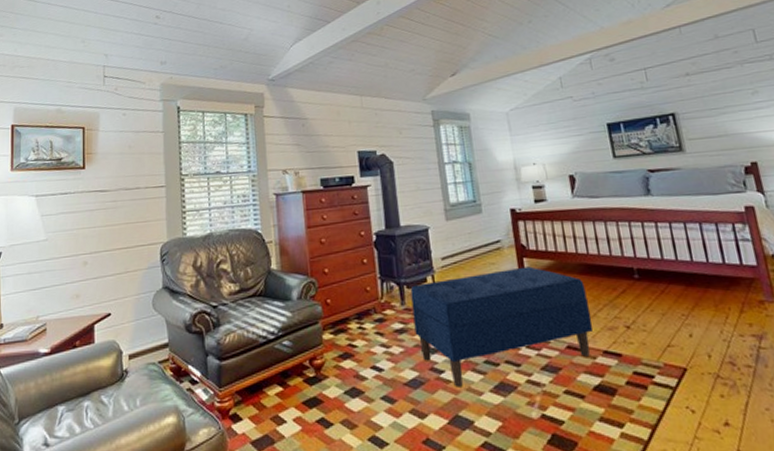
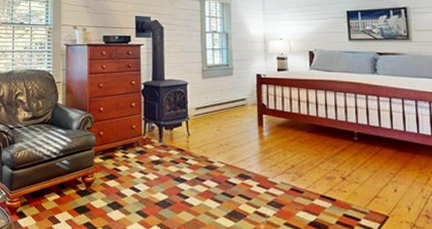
bench: present [410,266,594,387] -> none [168,122,315,211]

